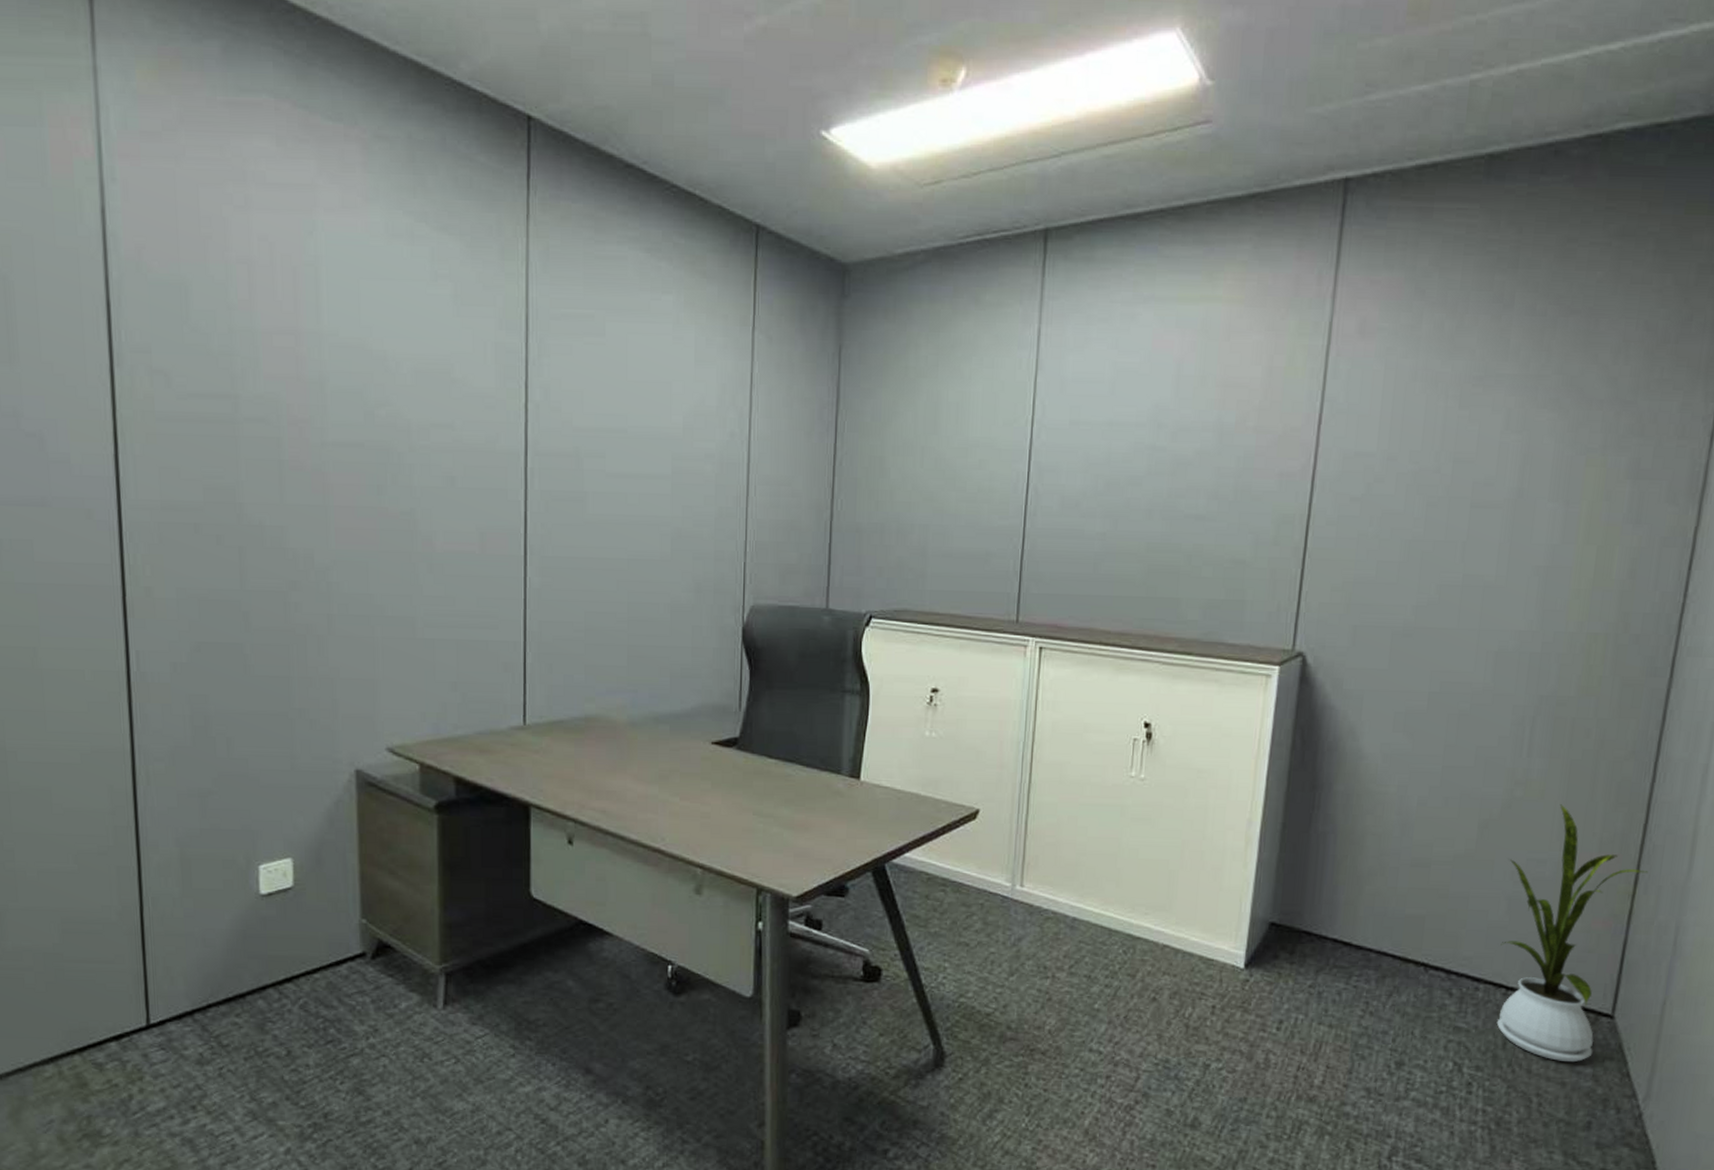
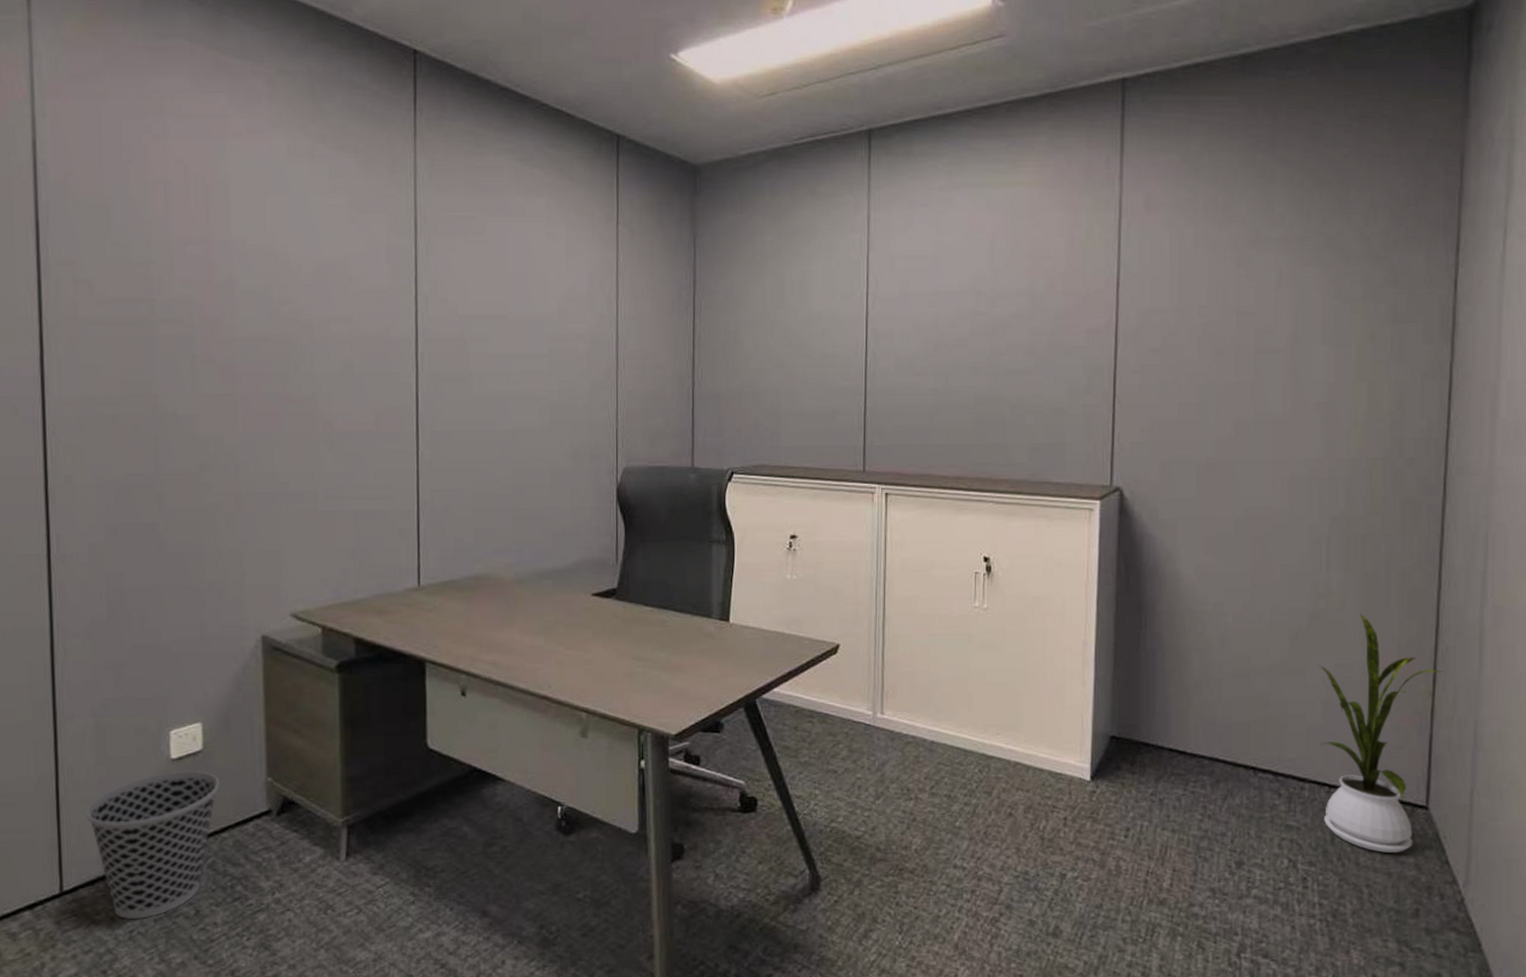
wastebasket: none [172,907,311,1057] -> present [86,770,220,920]

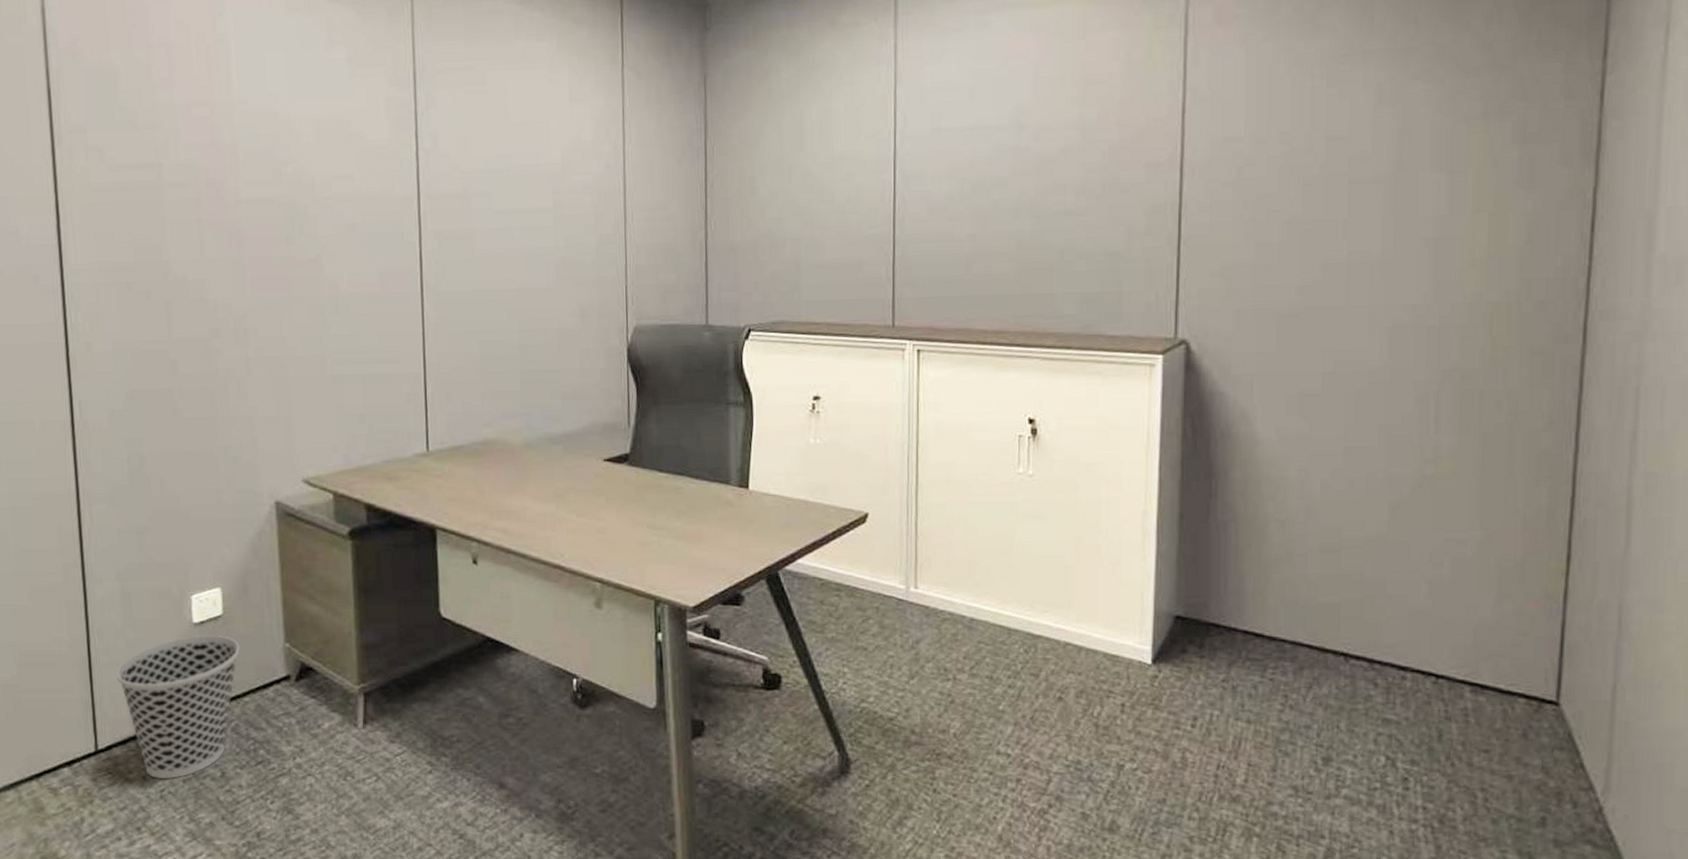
house plant: present [1319,613,1444,854] -> none [1424,481,1581,754]

